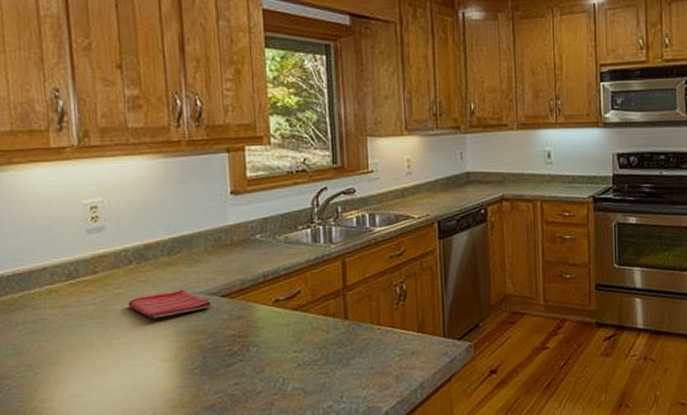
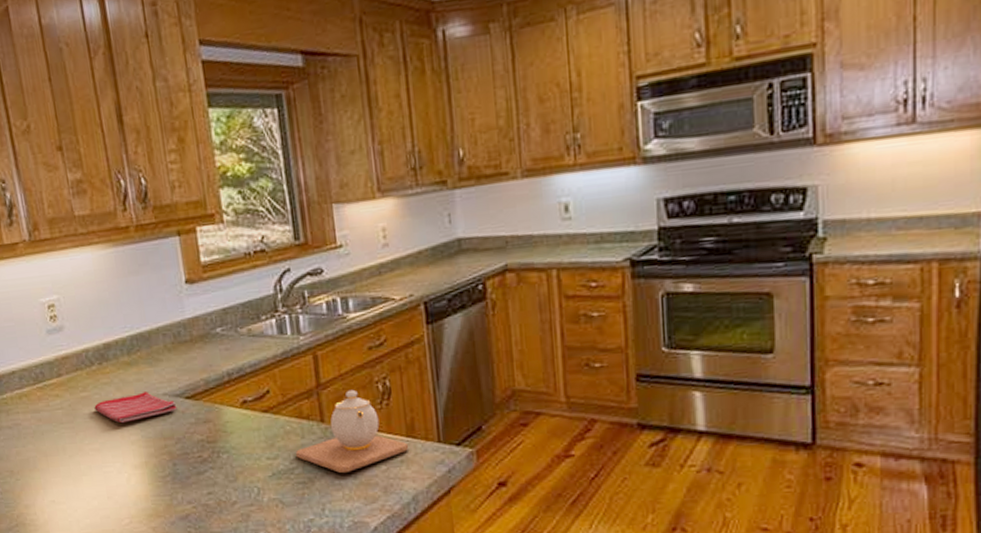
teapot: none [319,291,419,365] -> present [295,389,409,474]

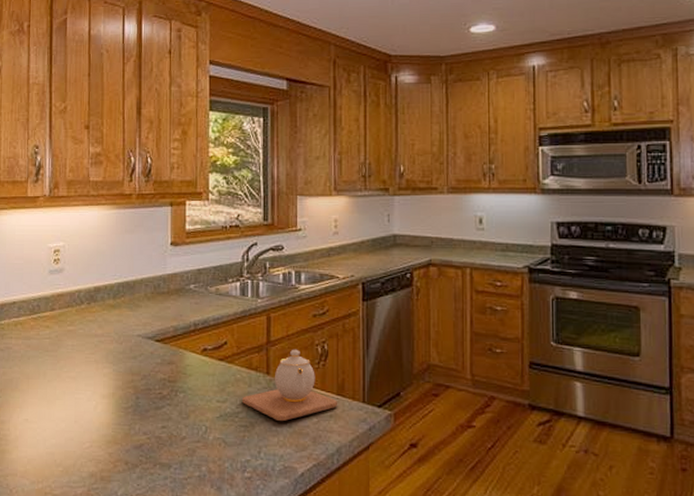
dish towel: present [94,392,177,424] -> none [77,332,147,357]

